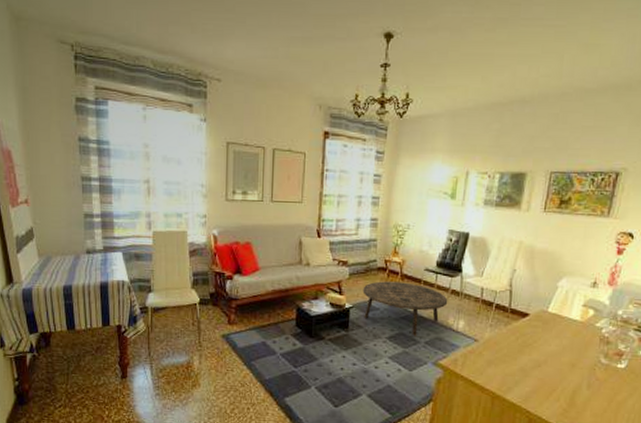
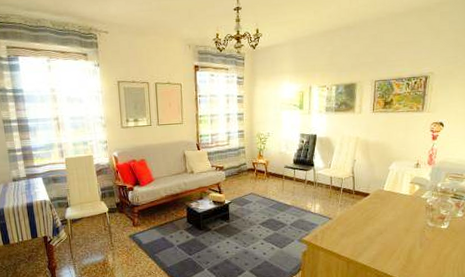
coffee table: present [362,281,448,336] -> none [237,178,305,220]

